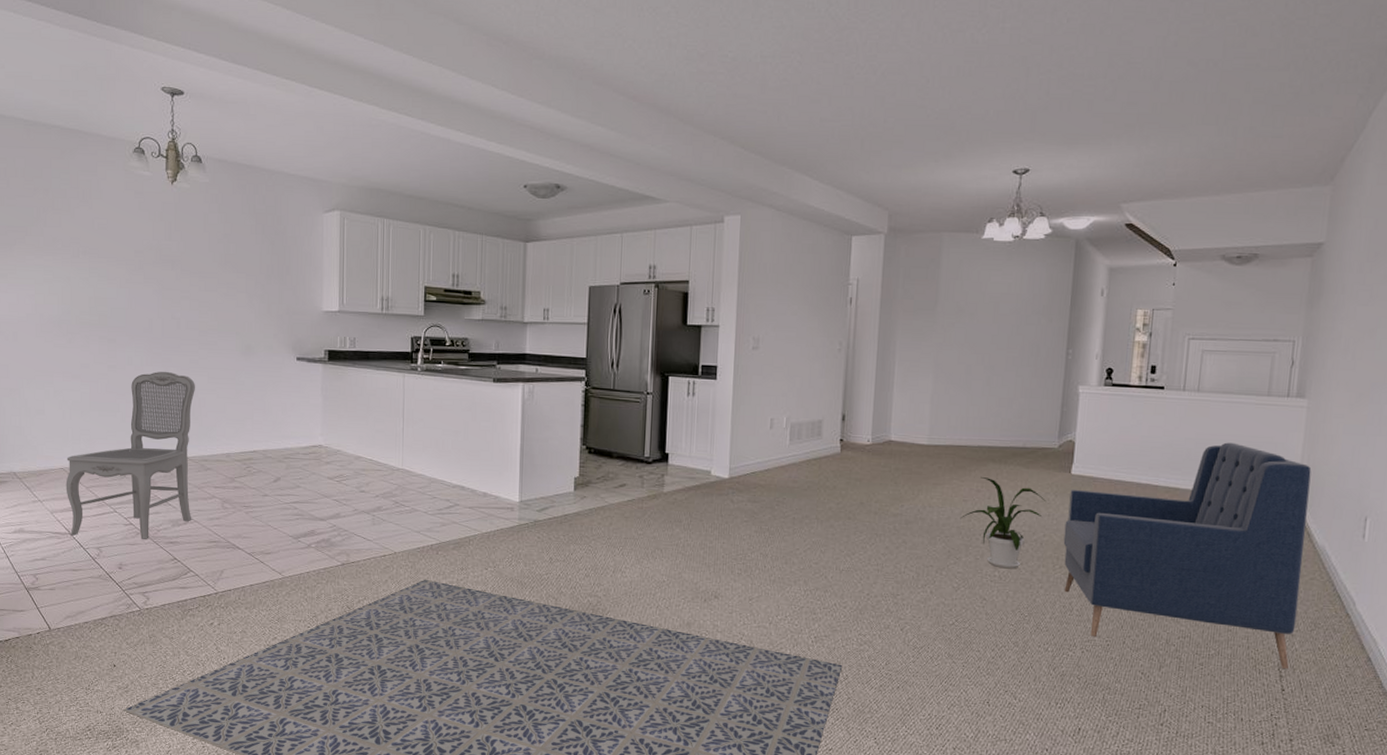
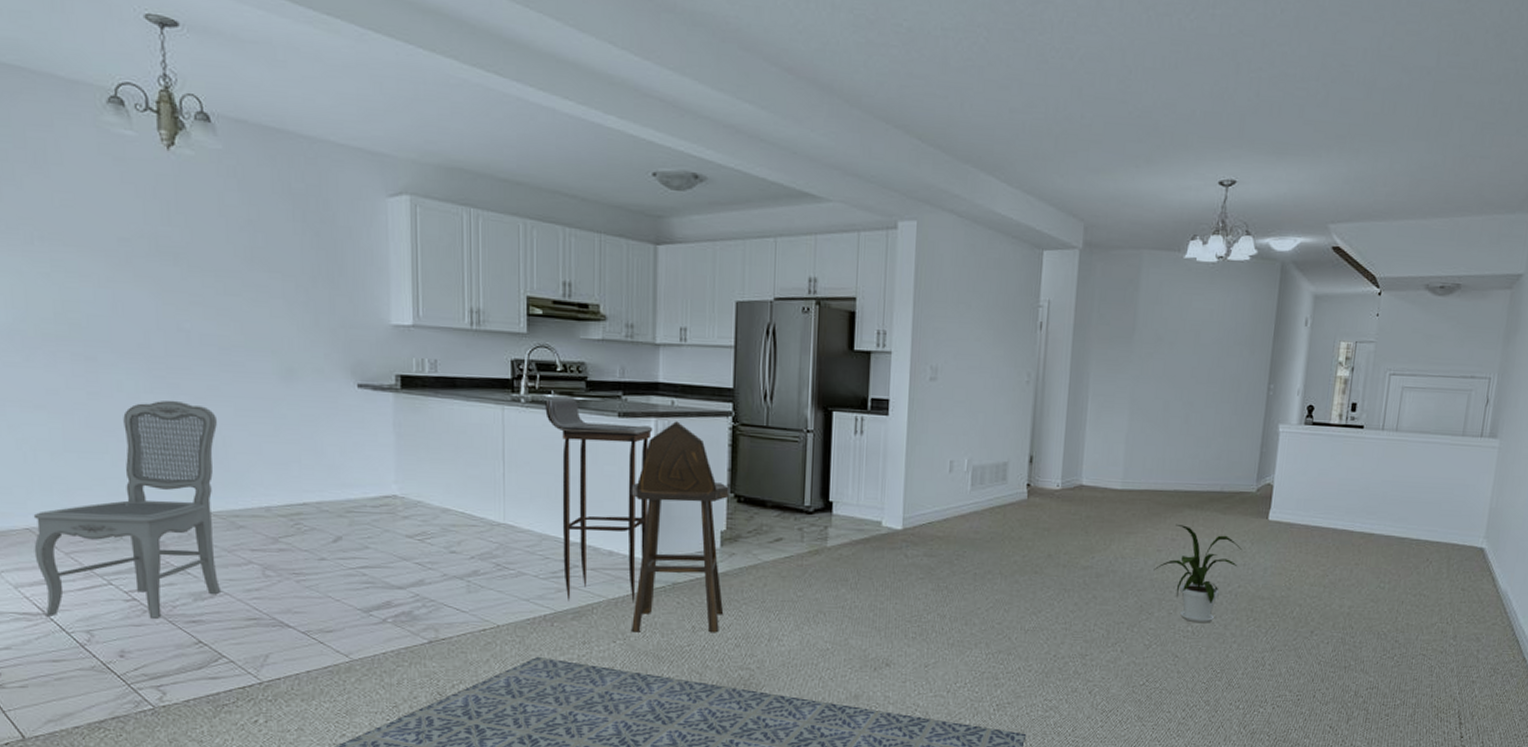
bar stool: none [436,366,521,537] -> present [545,397,653,604]
bar stool: none [499,385,582,564] -> present [630,421,729,633]
armchair: present [1063,442,1312,669] -> none [1257,485,1499,715]

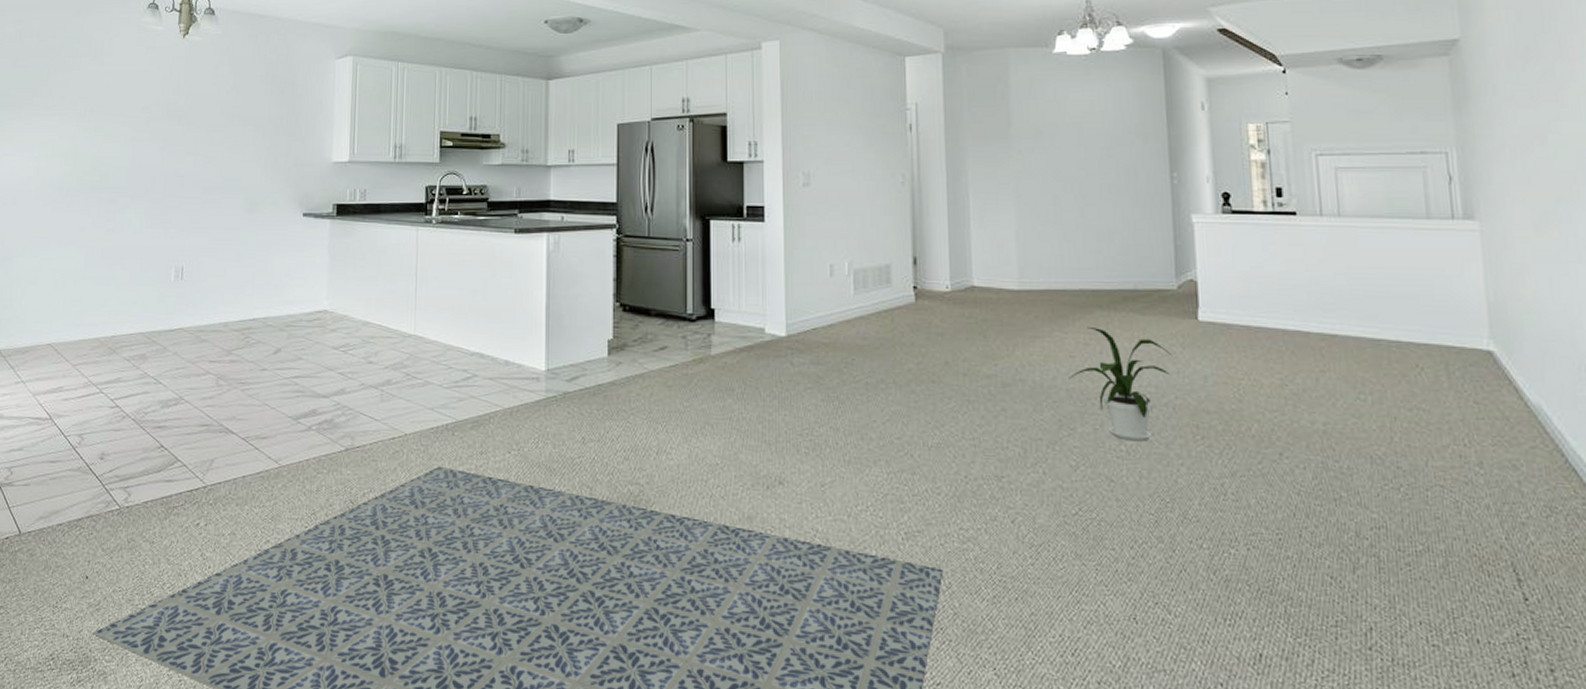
dining chair: present [33,400,220,618] -> none [51,233,195,424]
bar stool: present [545,397,653,604] -> none [452,217,545,413]
bar stool: present [630,421,729,633] -> none [524,235,615,445]

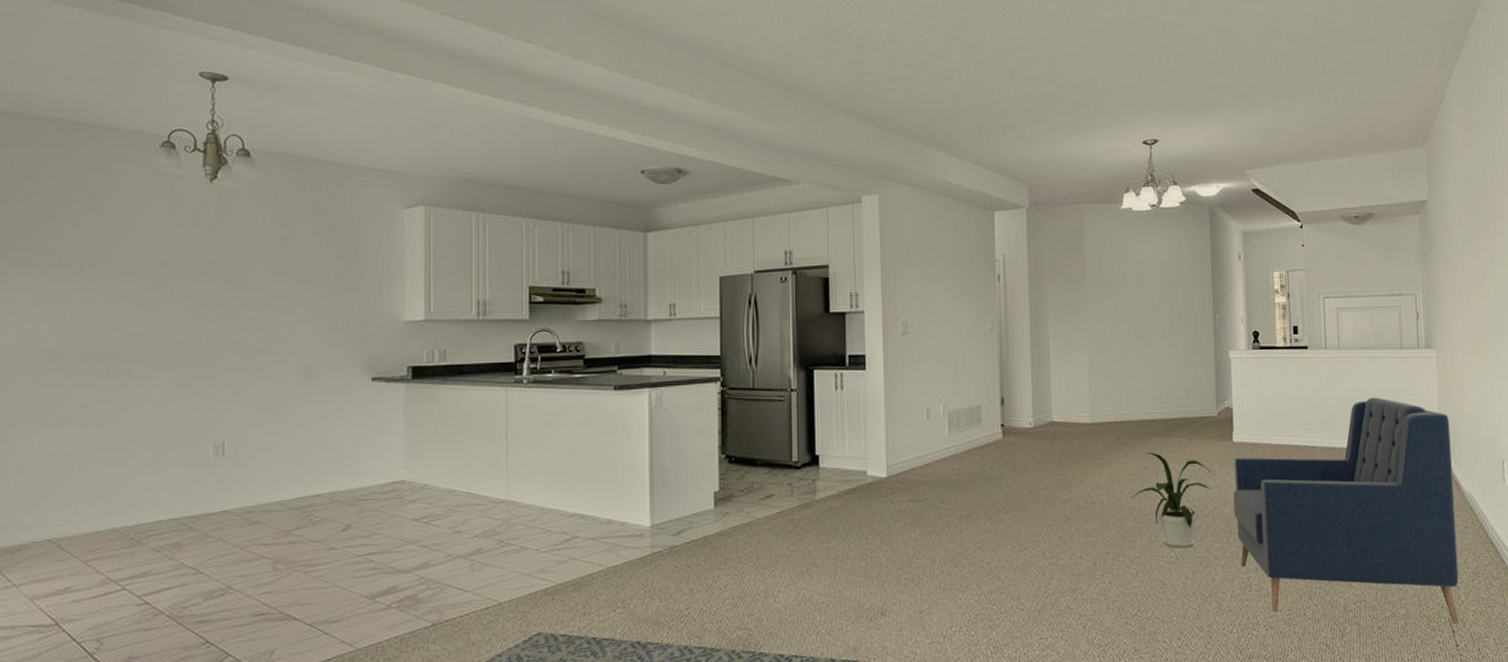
armchair: none [1200,276,1527,569] -> present [1233,397,1459,623]

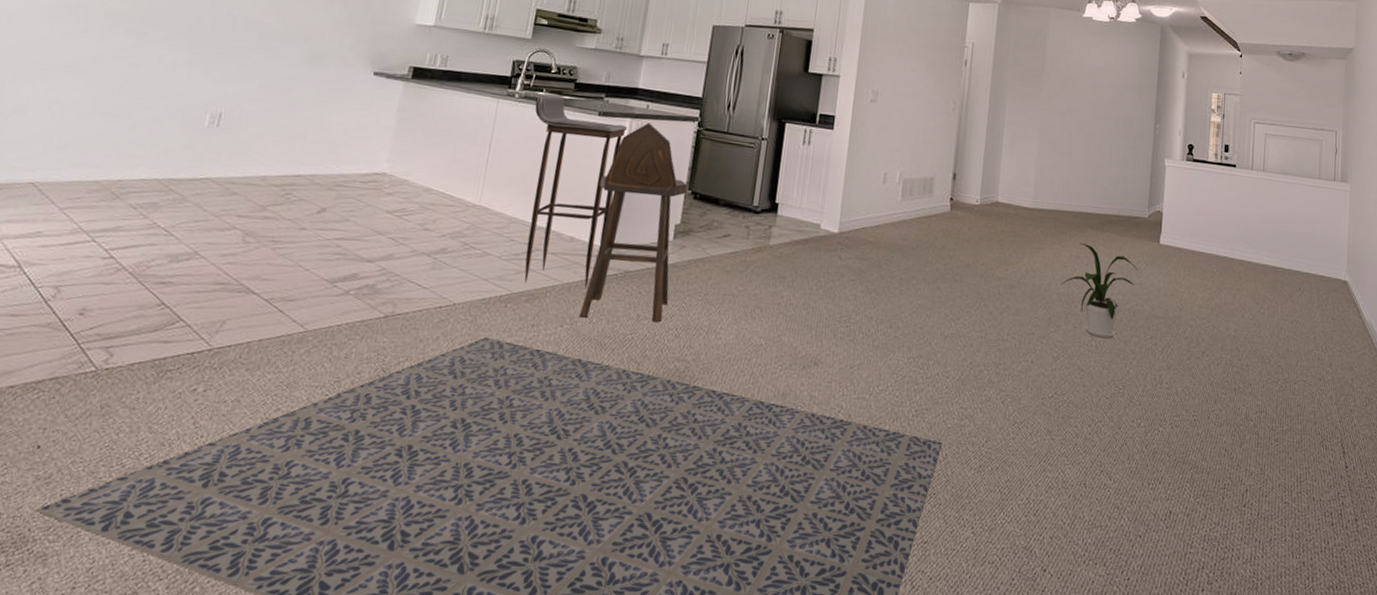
bar stool: none [546,375,647,573] -> present [524,95,628,289]
bar stool: none [627,390,720,599] -> present [579,122,688,323]
armchair: present [1233,397,1459,623] -> none [1153,220,1357,445]

